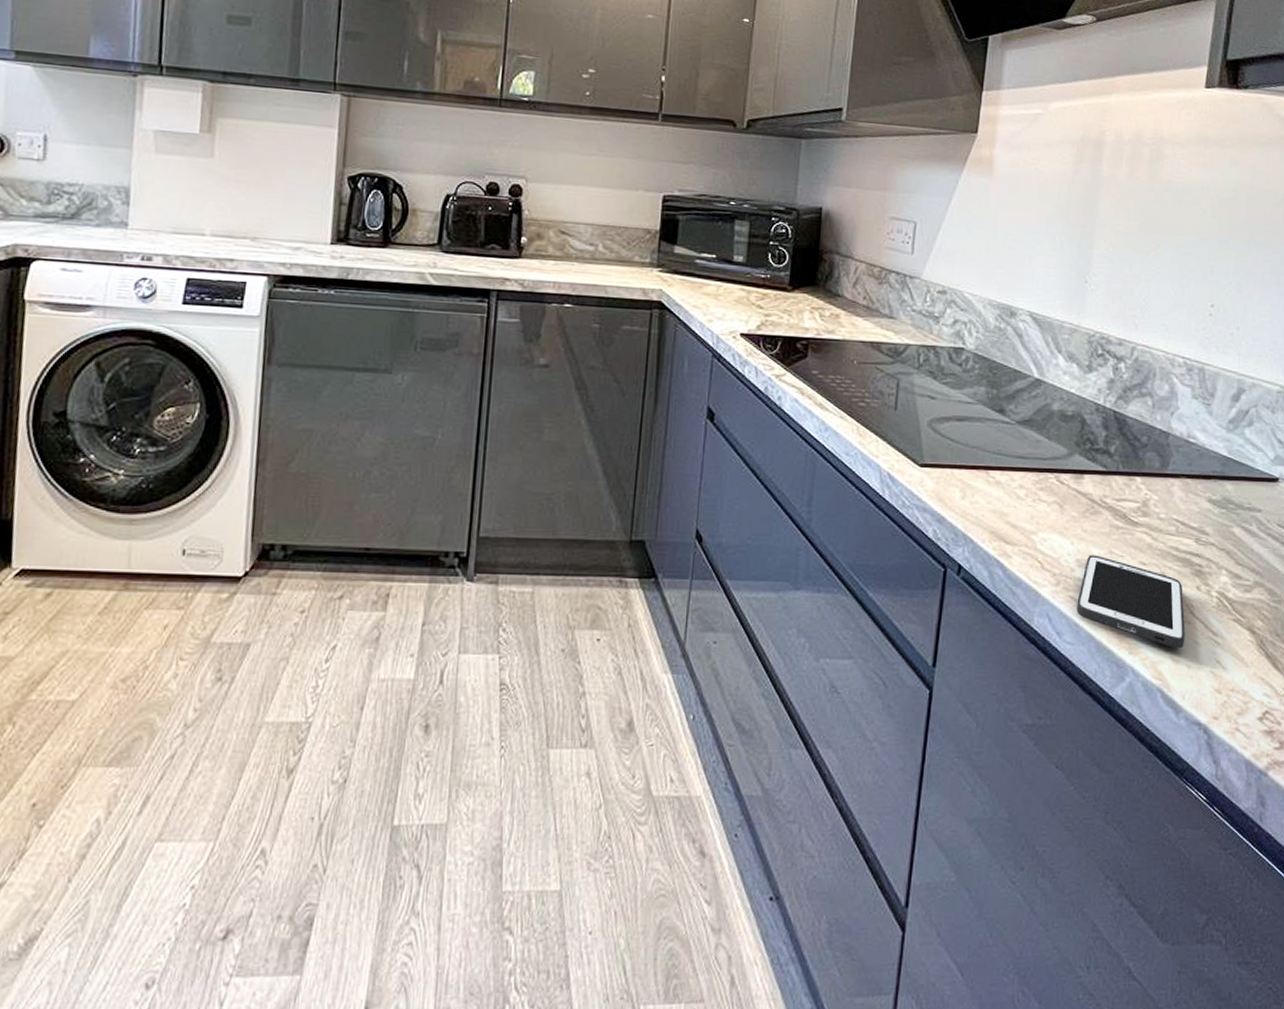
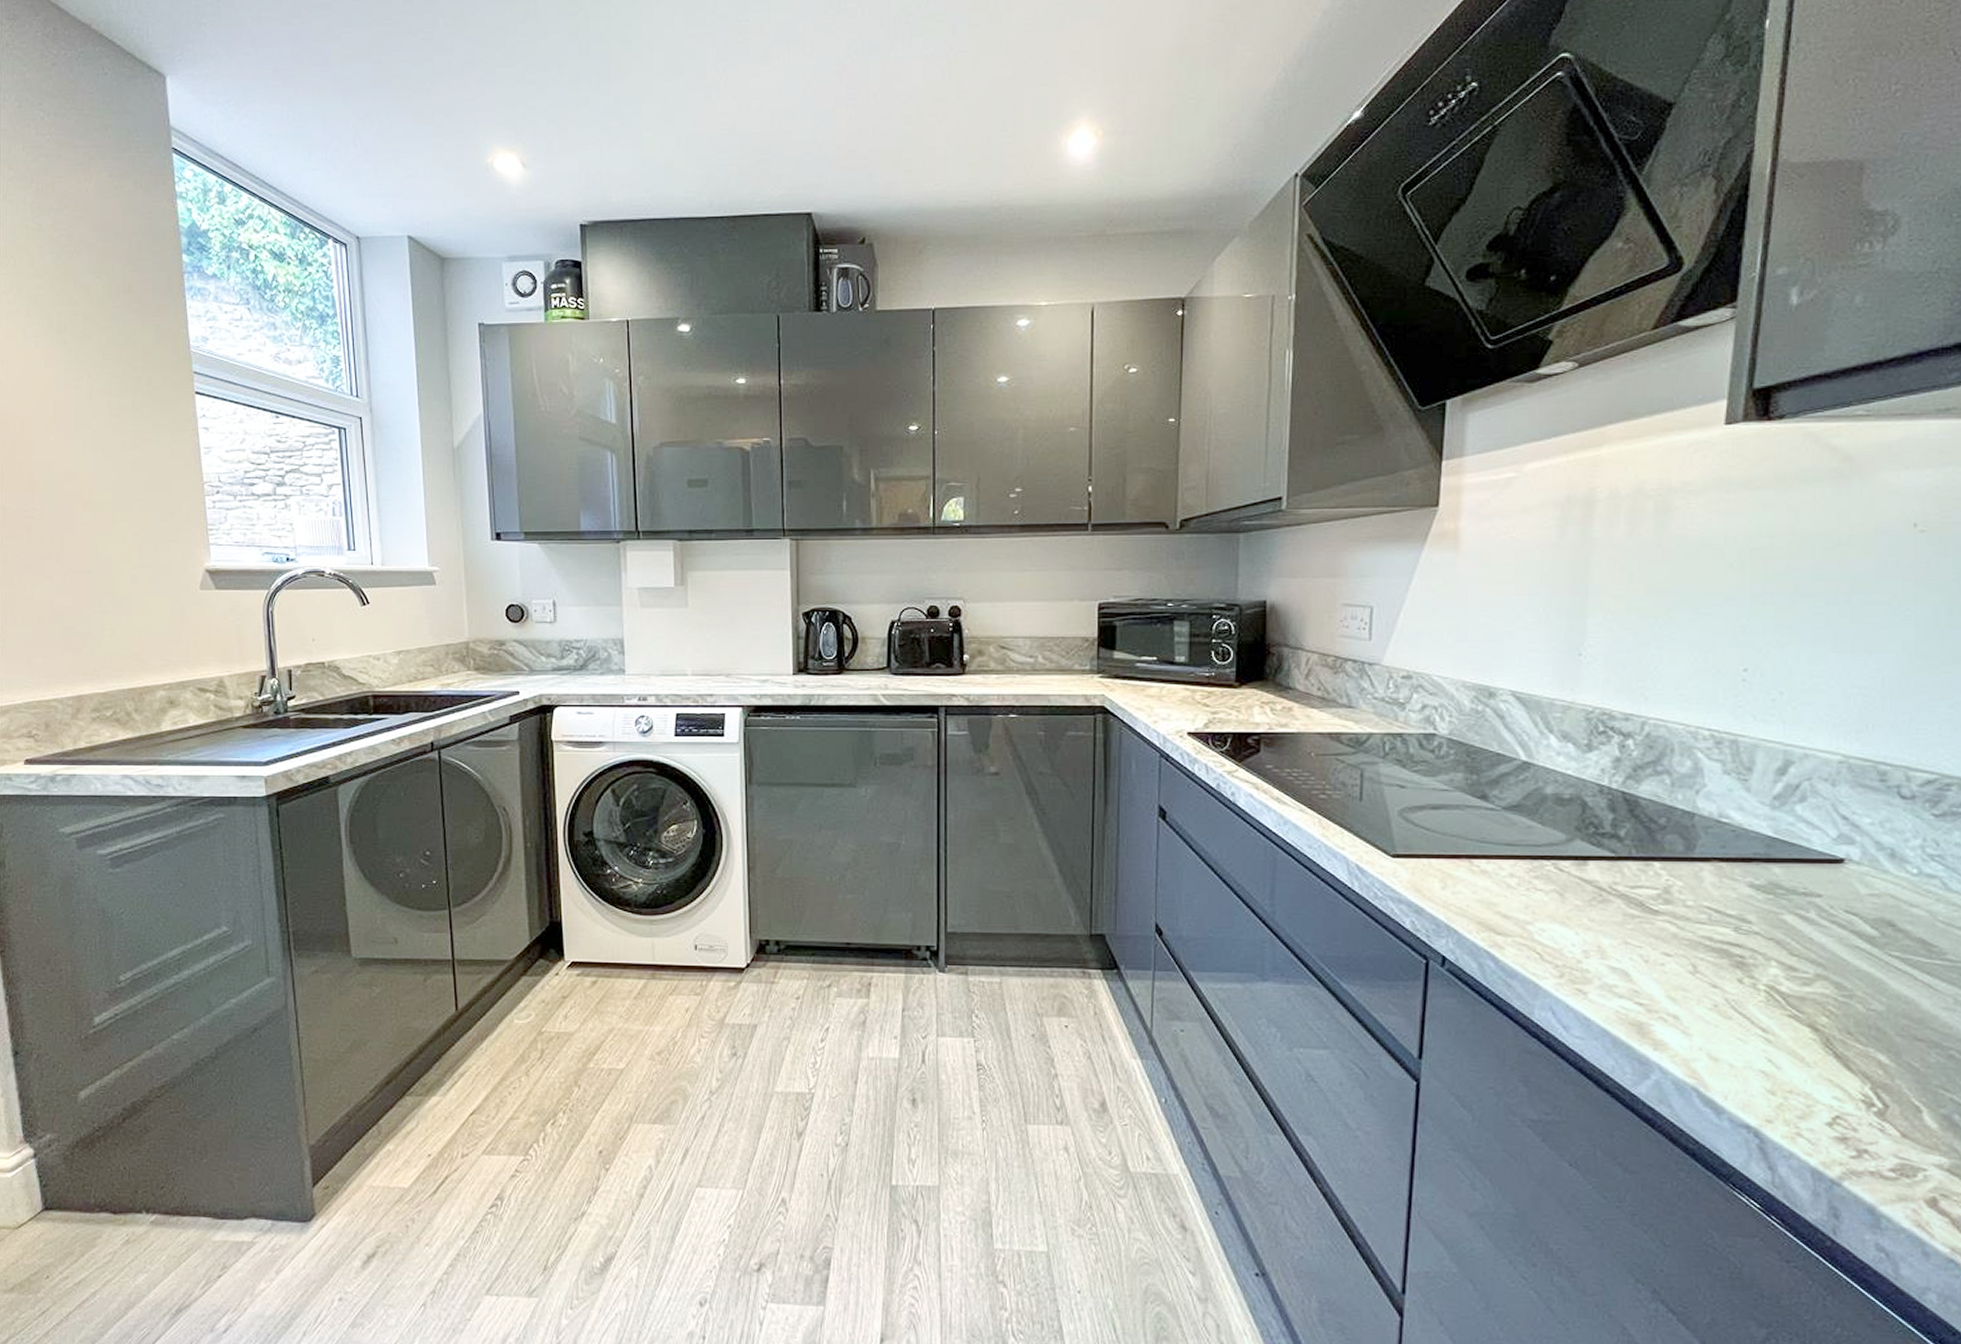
cell phone: present [1077,555,1186,649] -> none [1586,945,1726,1046]

